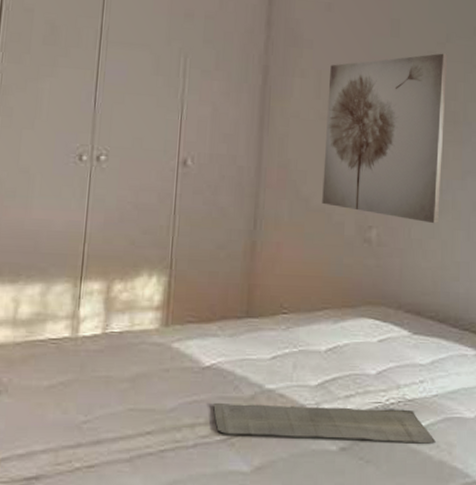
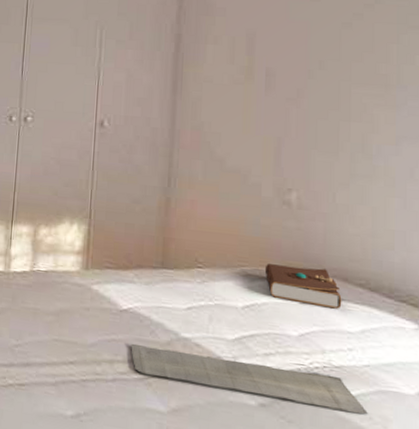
wall art: present [322,53,448,224] -> none [237,15,377,190]
book: none [346,304,415,343] -> present [264,264,342,309]

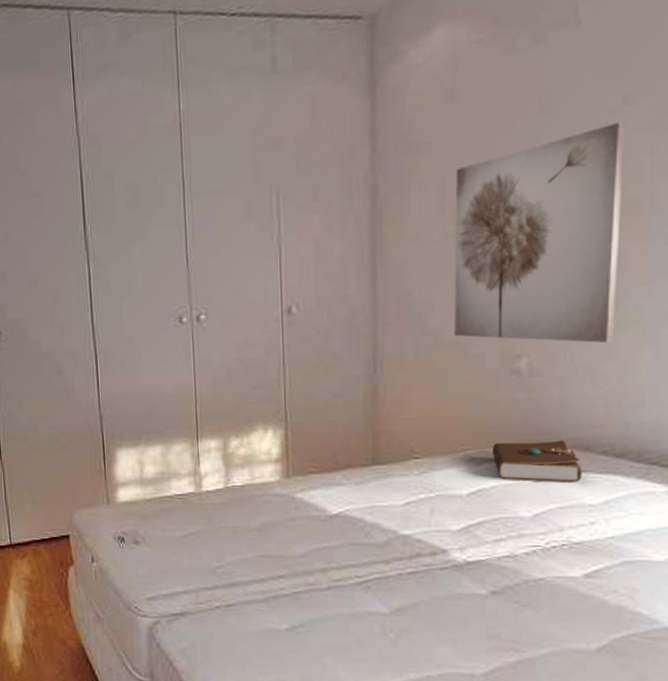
bath mat: present [131,343,368,415] -> none [345,548,612,588]
wall art: none [237,15,377,190] -> present [454,121,626,344]

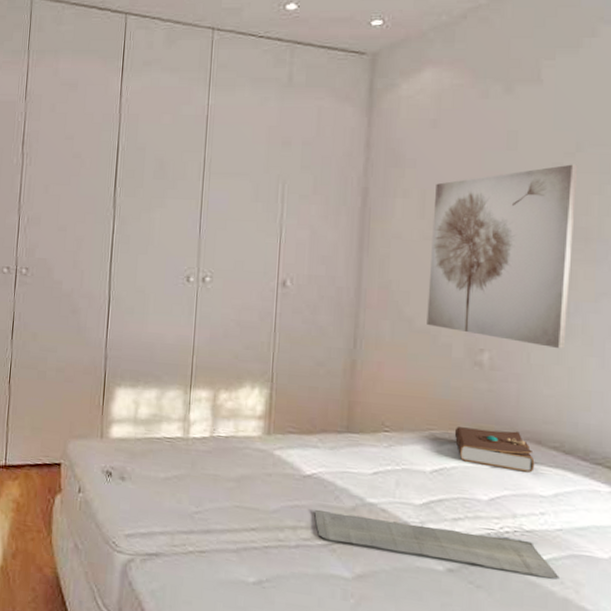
bath mat: none [345,548,612,588] -> present [314,509,559,579]

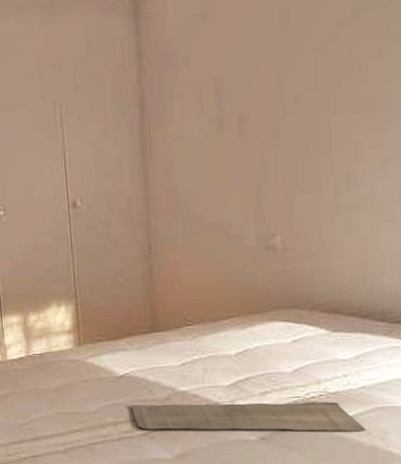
wall art: present [427,164,578,349] -> none [211,32,356,221]
book: present [454,427,535,473] -> none [254,305,334,341]

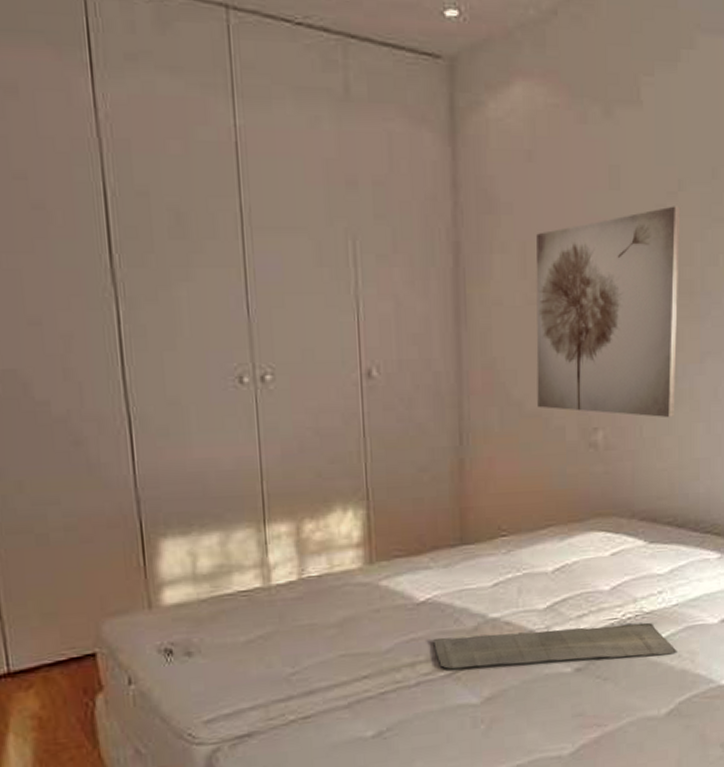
wall art: none [211,32,356,221] -> present [536,206,681,418]

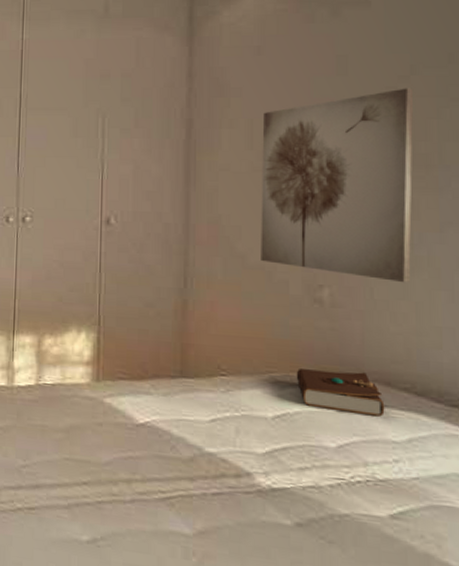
bath mat: present [433,622,677,669] -> none [150,460,419,533]
book: none [573,512,651,554] -> present [296,369,385,417]

